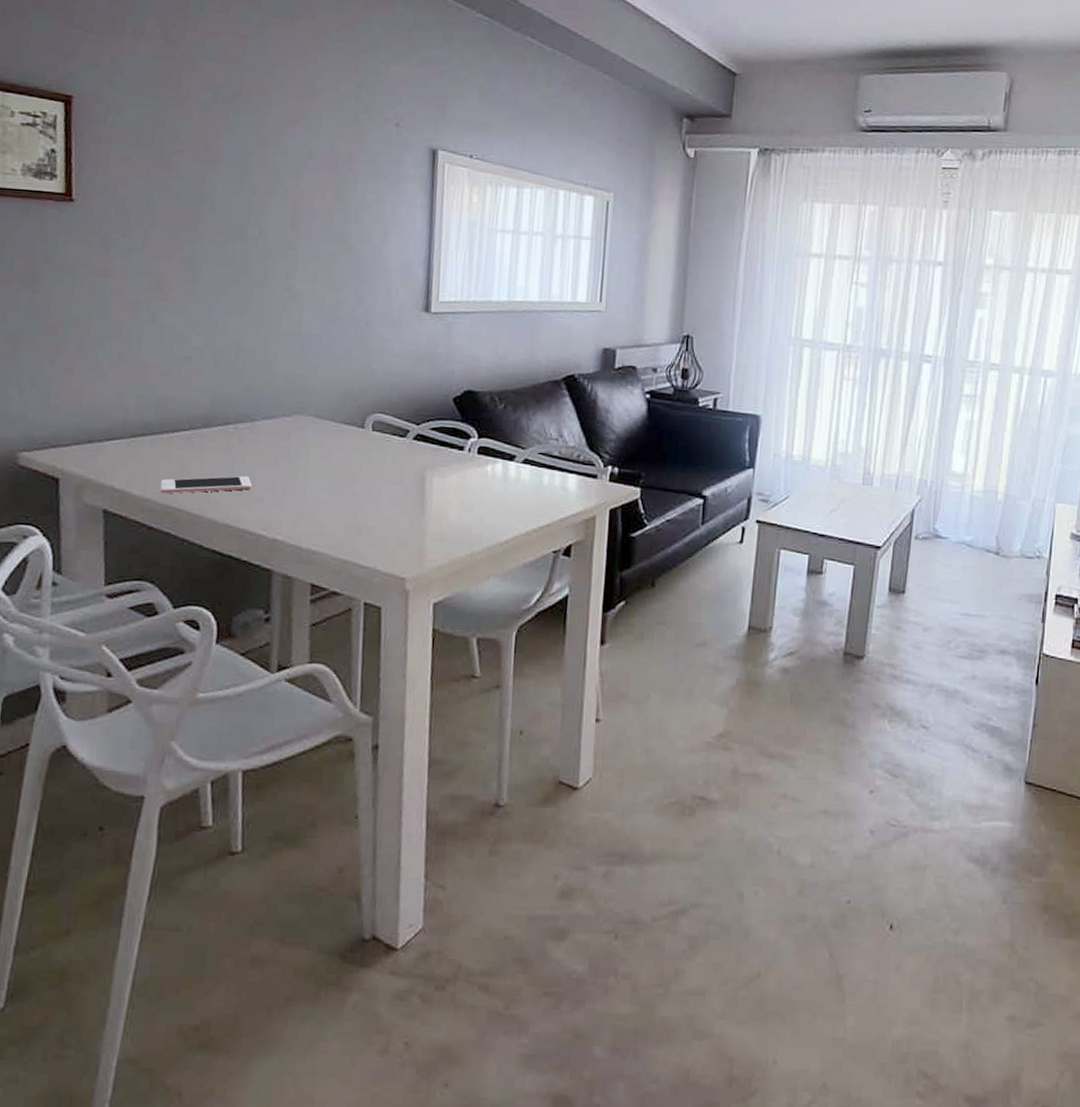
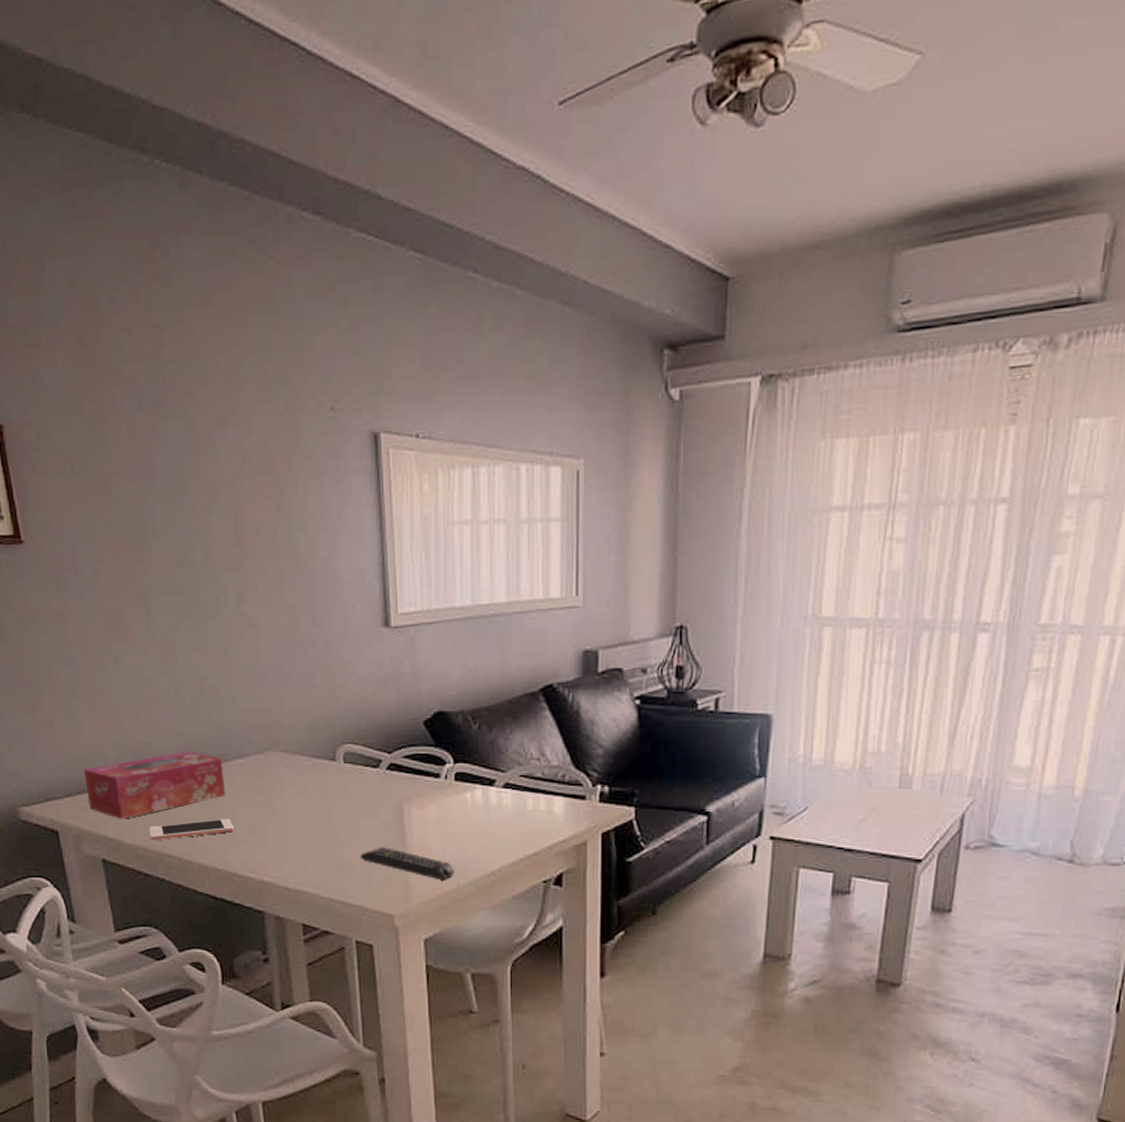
tissue box: none [98,408,249,471] -> present [83,751,226,819]
remote control: none [378,511,470,547] -> present [360,846,454,880]

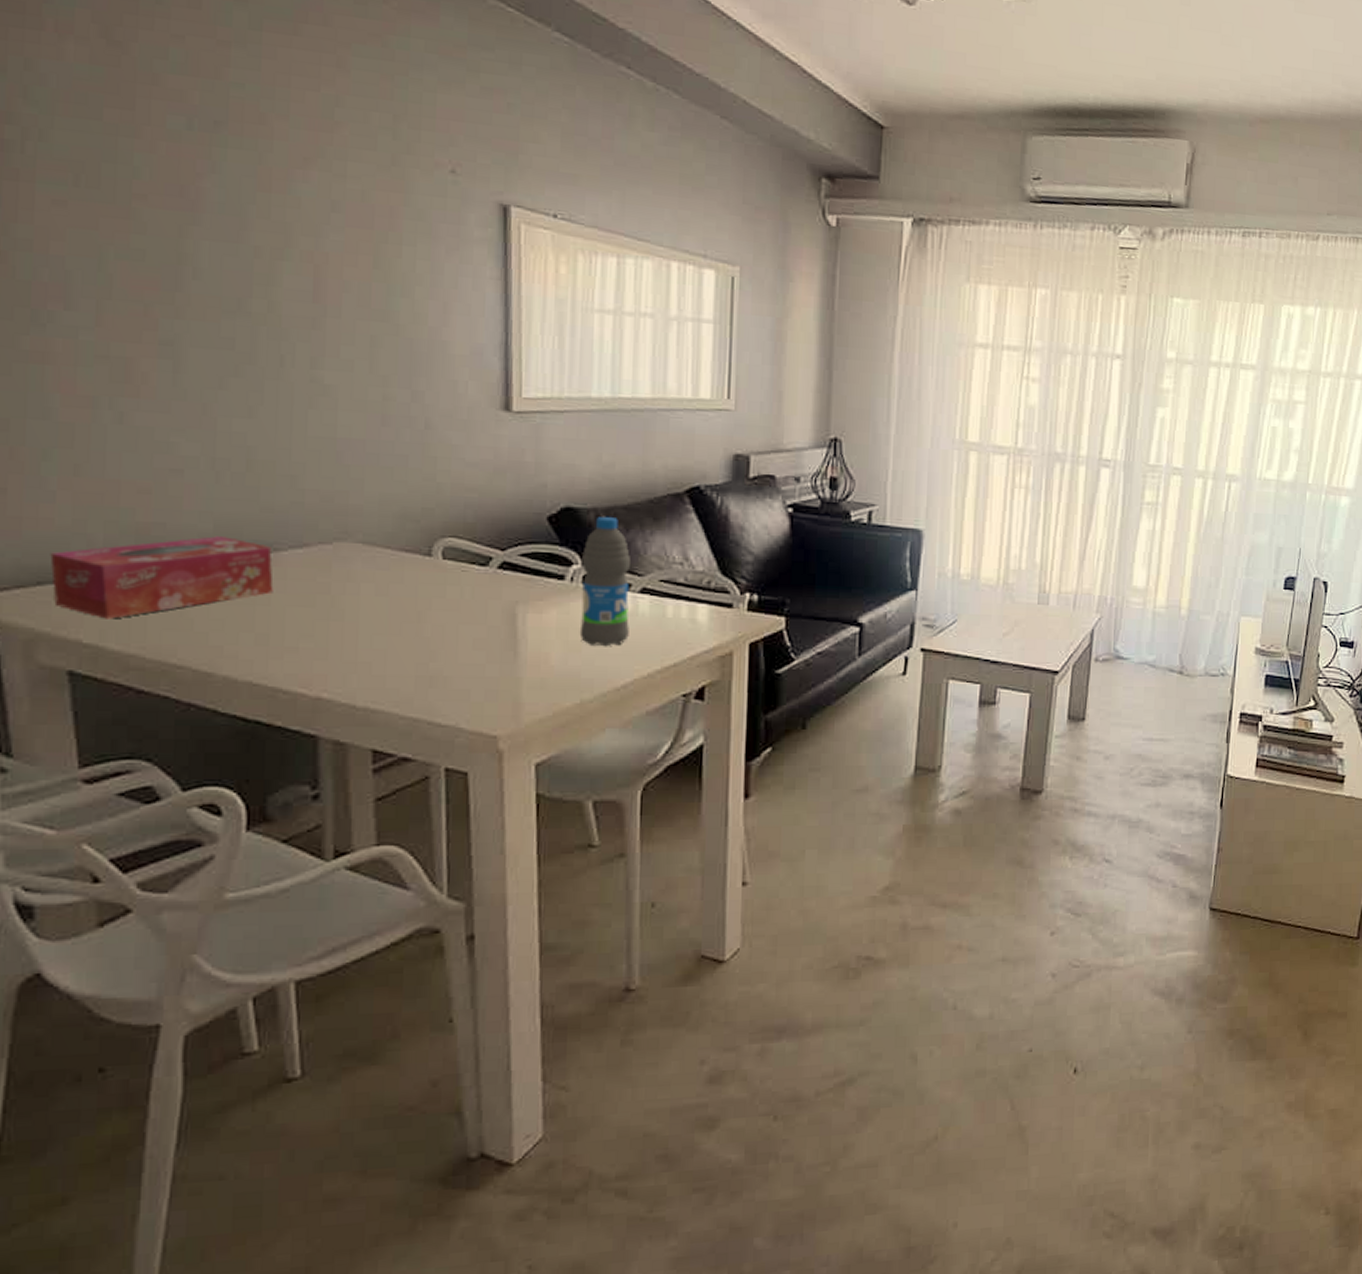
cell phone: present [148,818,235,841] -> none [149,620,283,648]
remote control: present [360,846,454,880] -> none [457,656,577,695]
water bottle: none [453,719,495,838] -> present [579,517,630,647]

